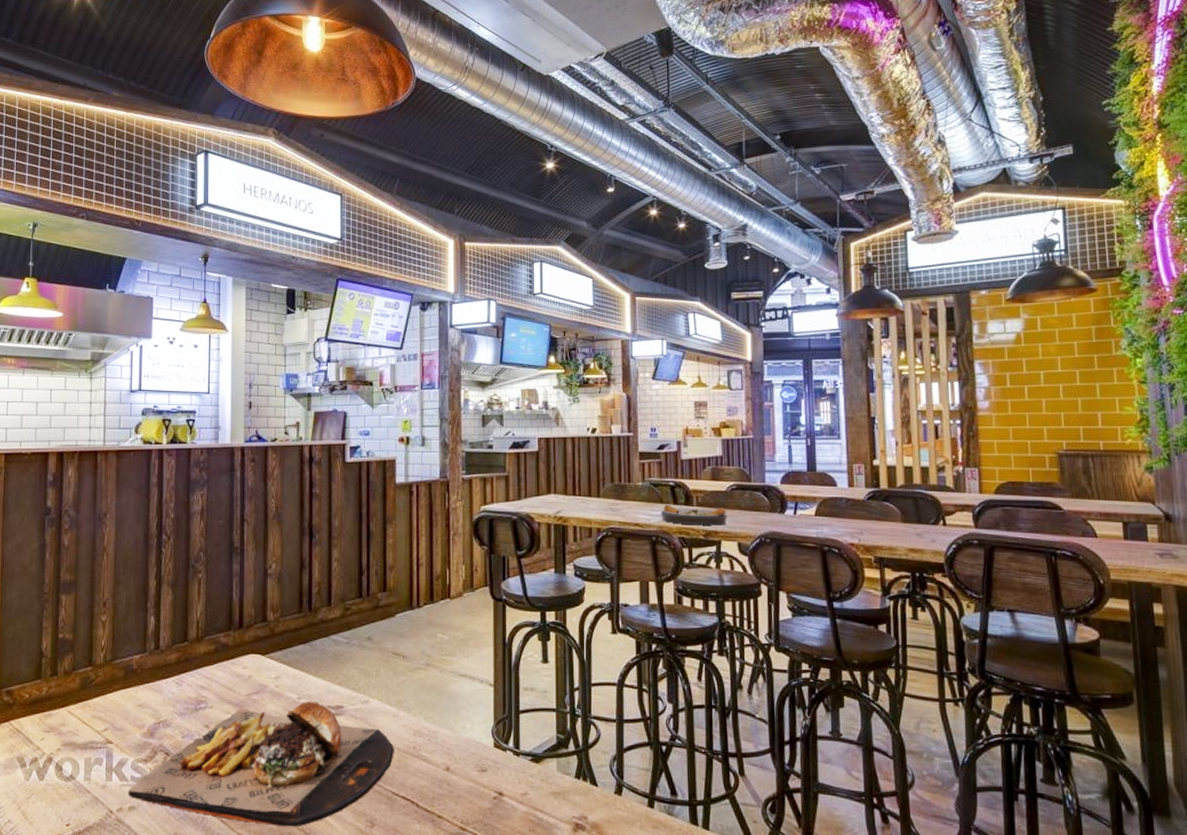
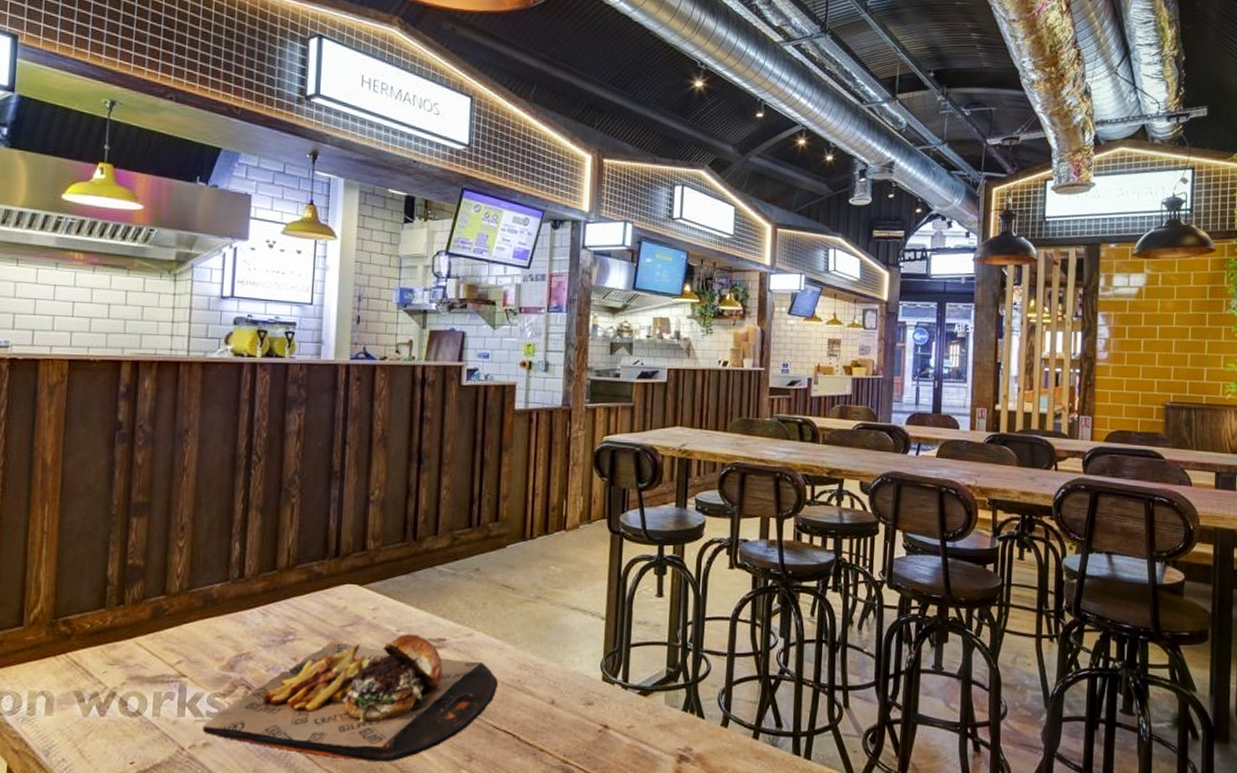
plate: present [660,504,727,525] -> none [786,441,852,464]

